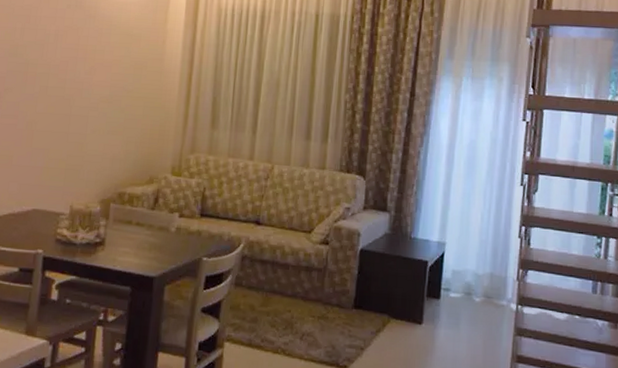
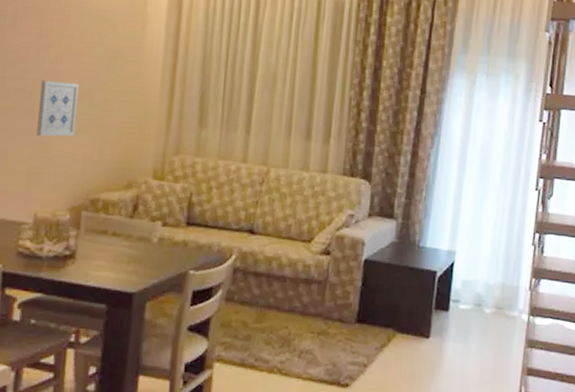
wall art: none [73,89,109,138] -> present [36,80,79,137]

